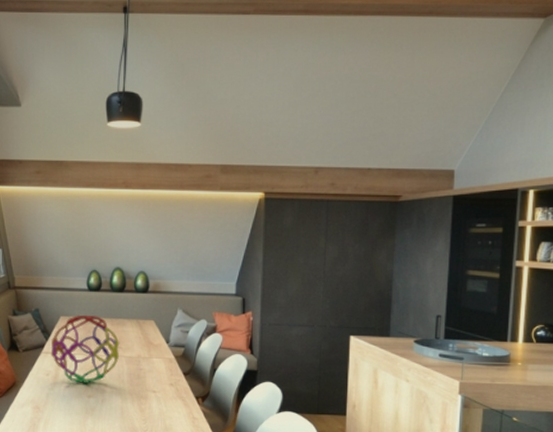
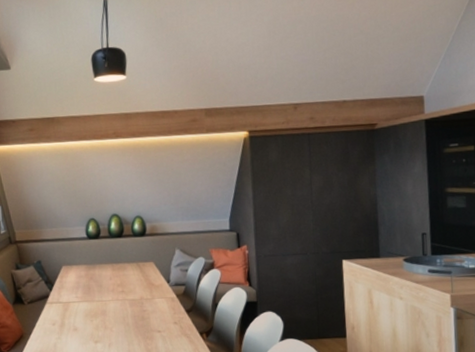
decorative orb: present [50,314,120,383] -> none [55,262,123,330]

